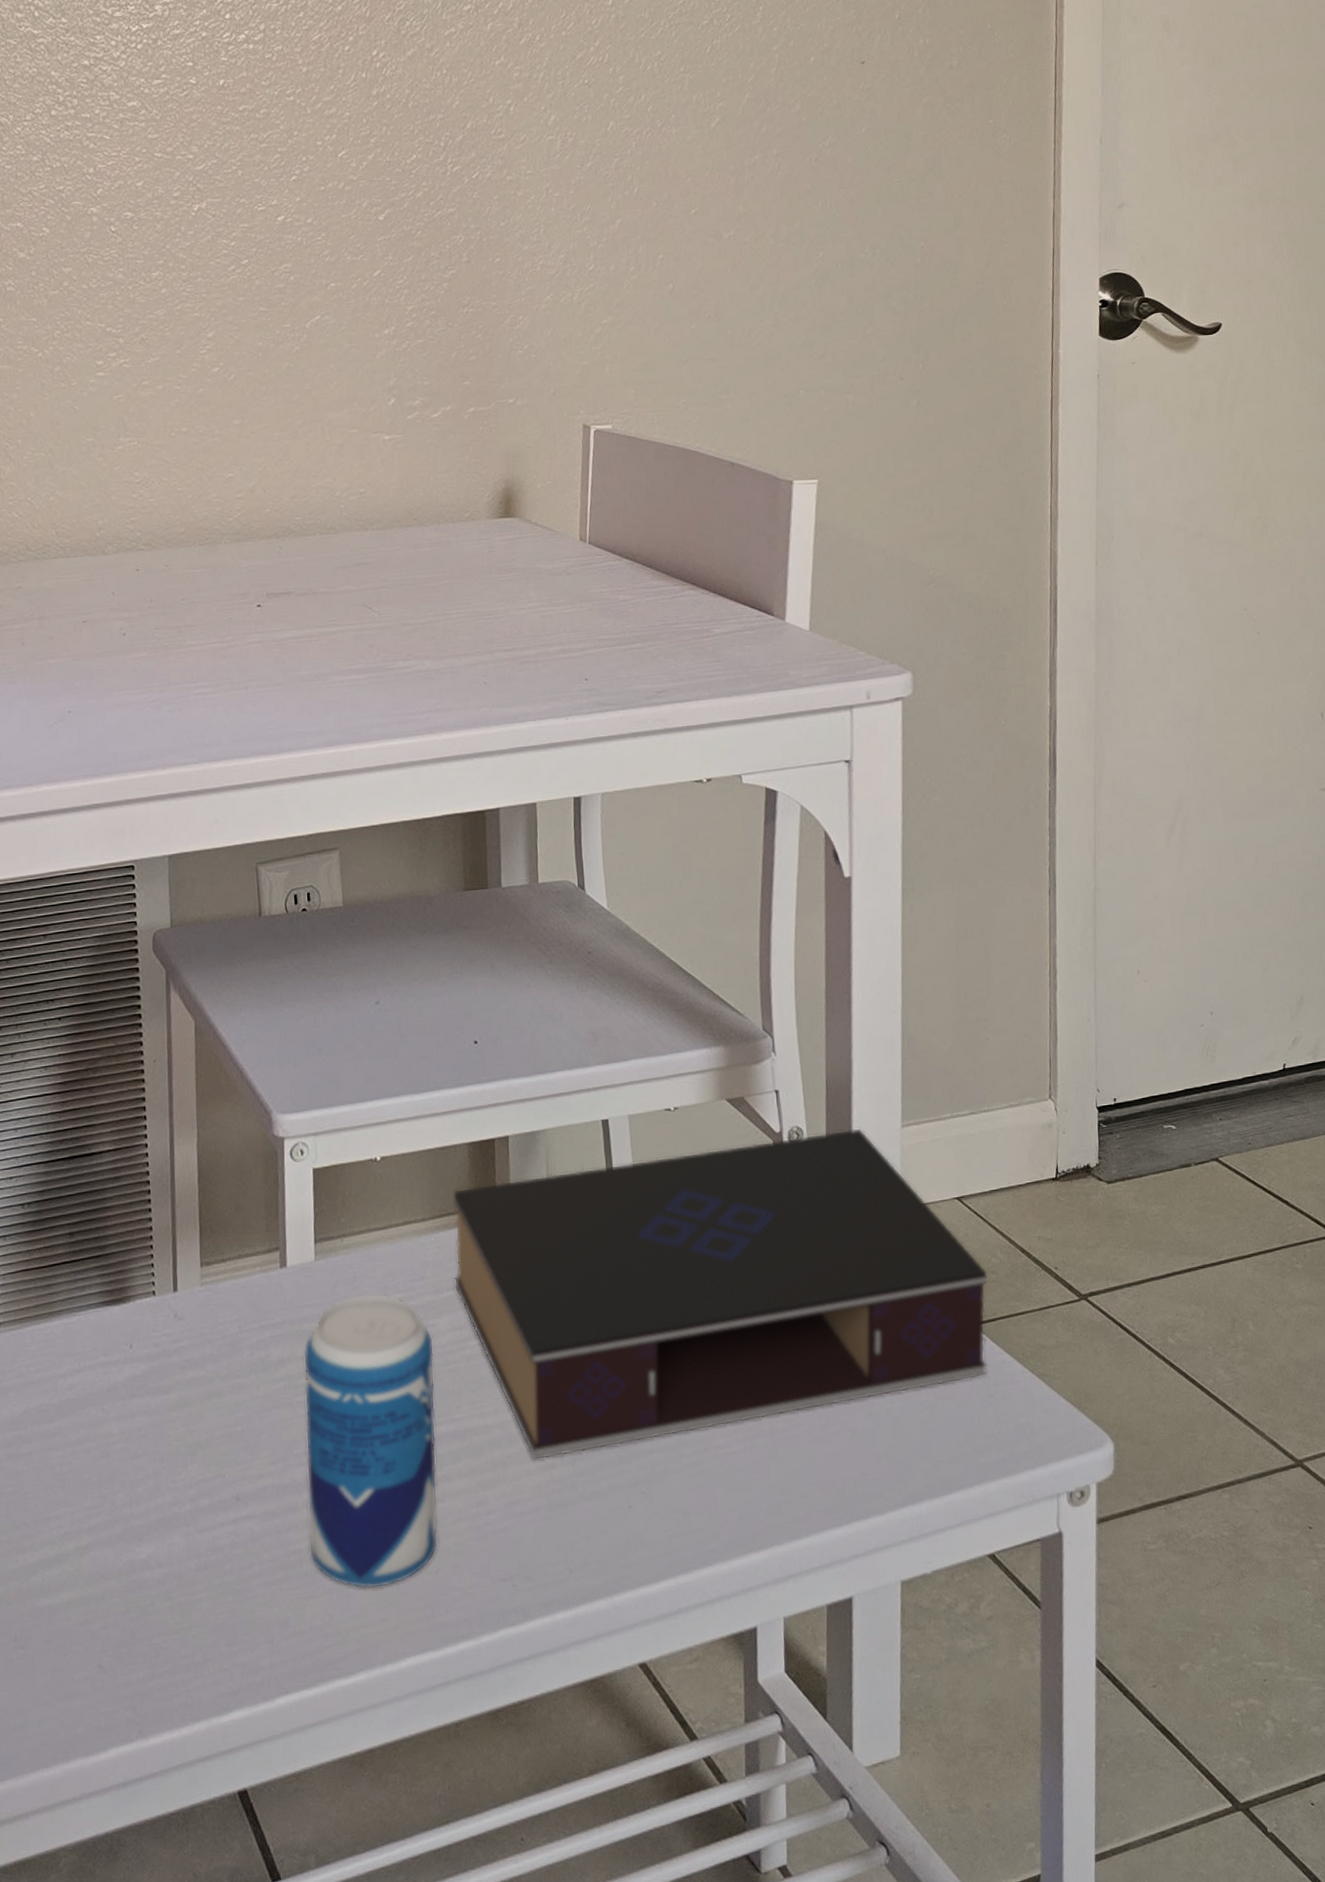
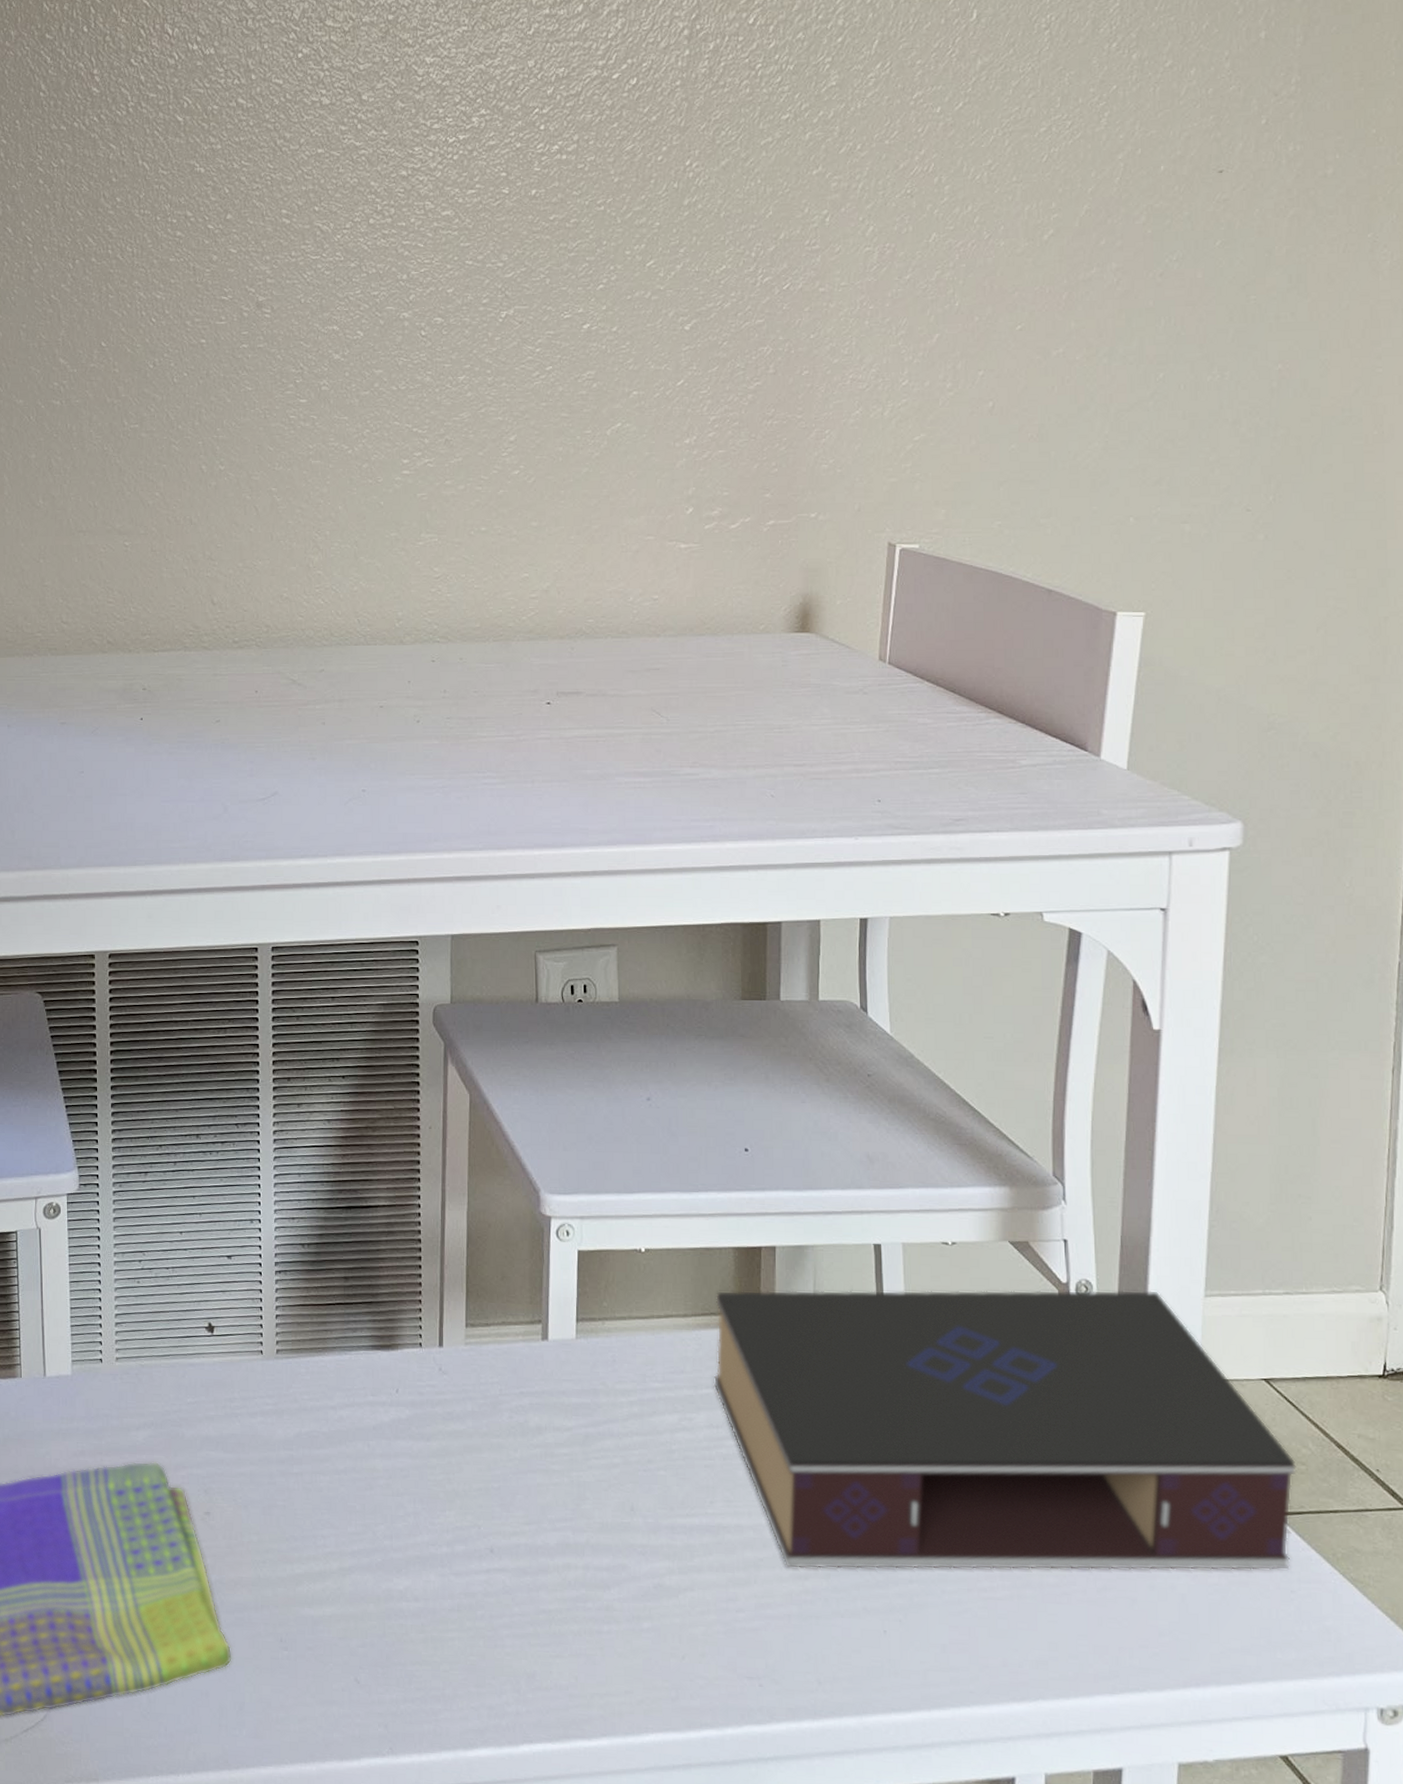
beverage can: present [303,1293,439,1589] -> none [558,1377,691,1661]

